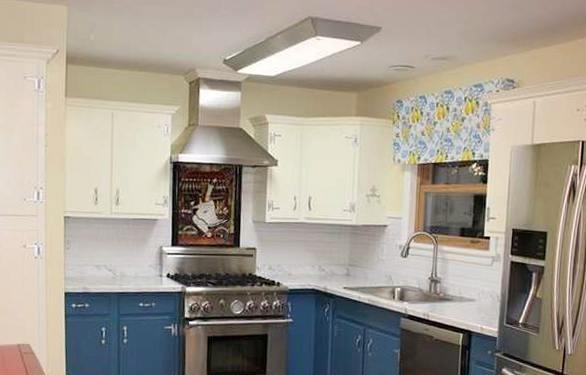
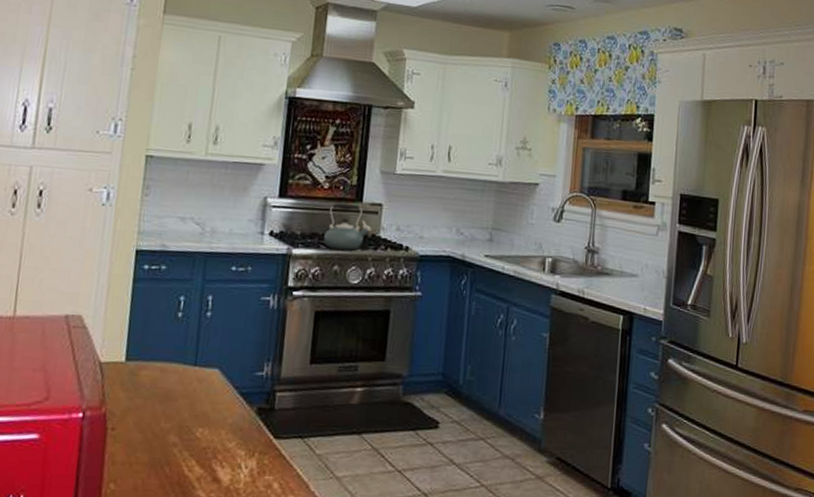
kettle: none [210,248,249,288] -> present [324,203,372,251]

